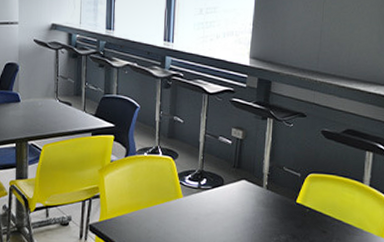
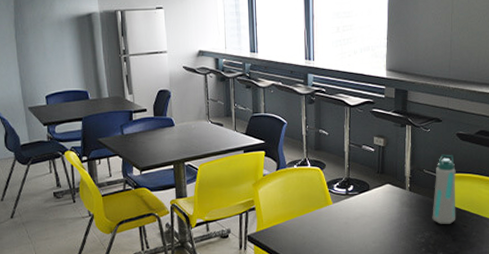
water bottle: none [289,152,319,228] -> present [432,154,456,224]

